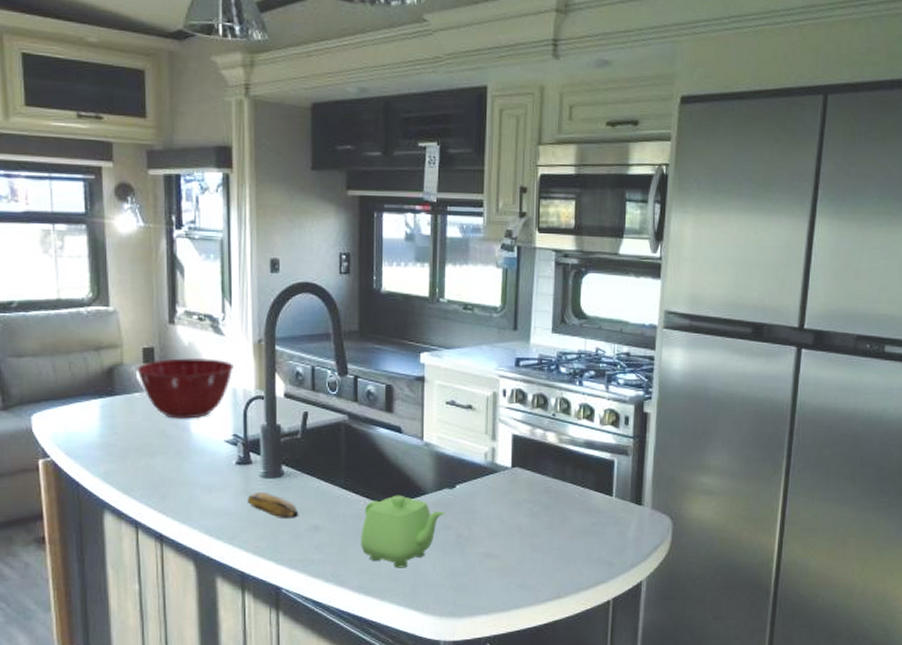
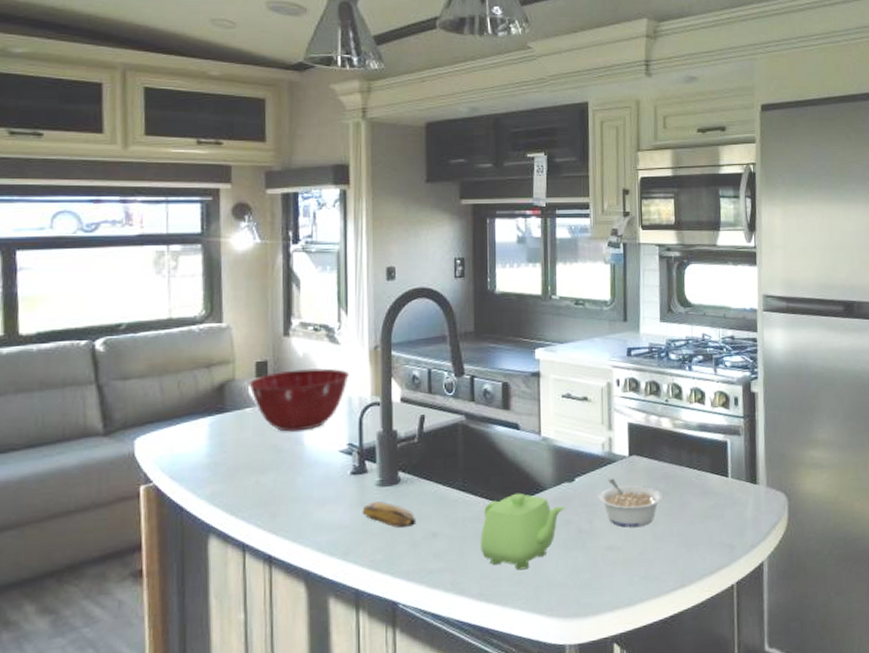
legume: none [478,488,544,537] -> present [598,478,663,527]

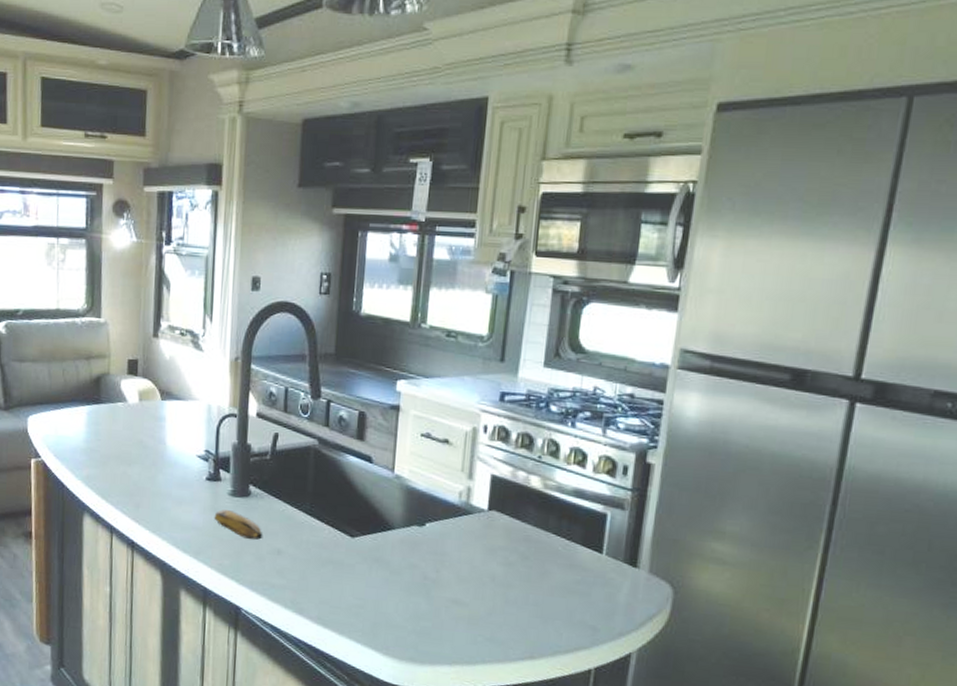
mixing bowl: present [249,368,349,432] -> none [121,371,210,432]
teapot: present [480,492,566,570] -> none [322,527,413,604]
legume: present [598,478,663,527] -> none [448,530,521,587]

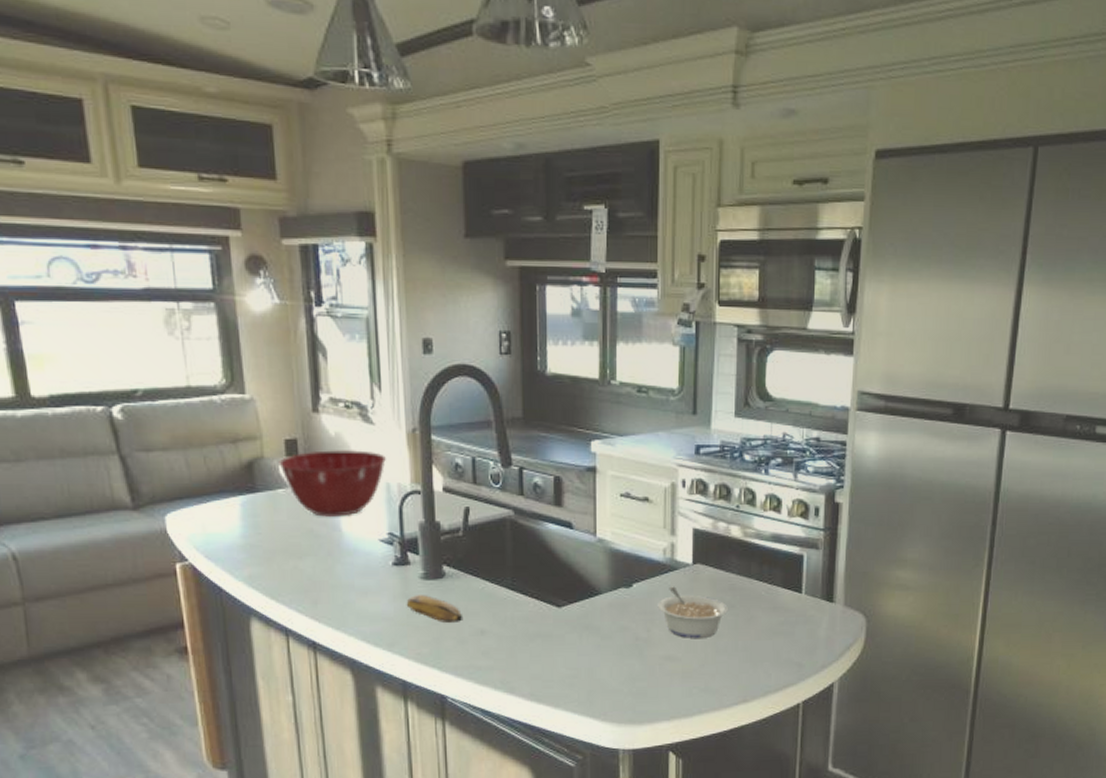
mixing bowl: none [121,371,210,432] -> present [279,450,386,517]
legume: none [448,530,521,587] -> present [657,586,728,638]

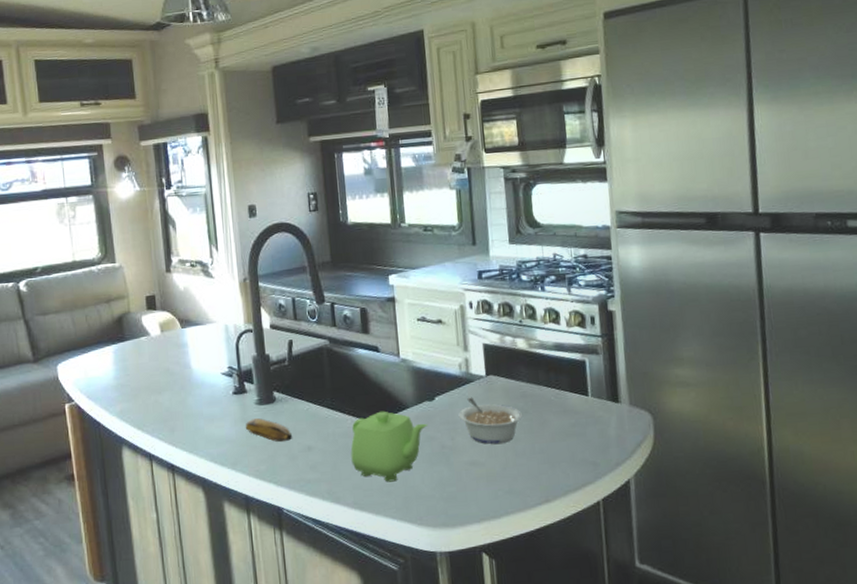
mixing bowl: present [279,450,386,517] -> none [141,300,224,357]
teapot: none [531,595,622,674] -> present [350,411,428,482]

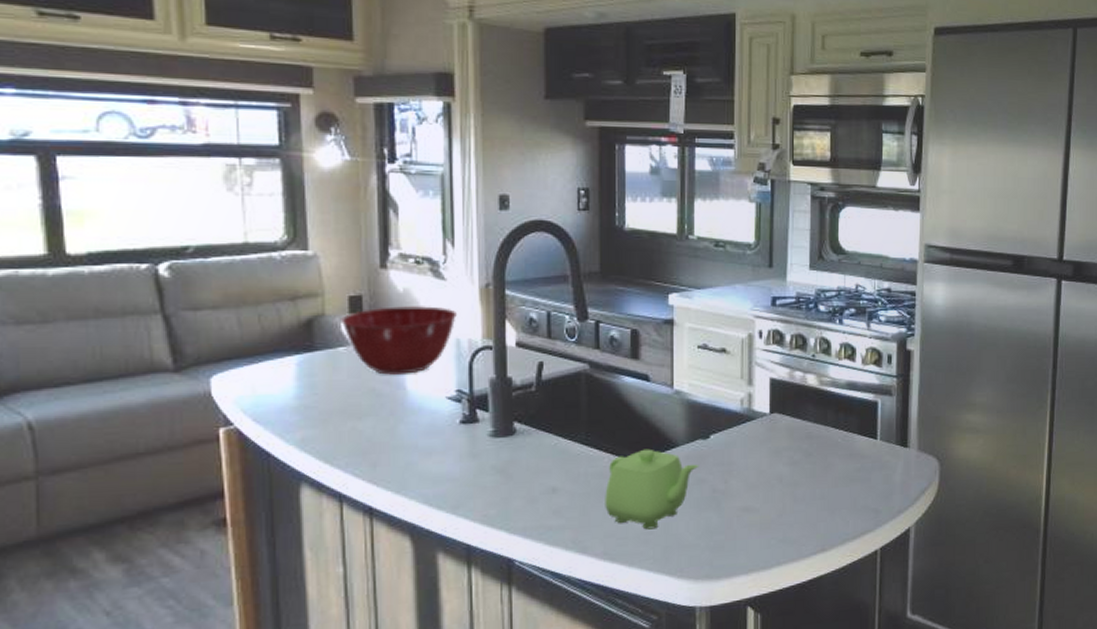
mixing bowl: none [141,300,224,357] -> present [341,306,457,375]
banana: present [245,418,293,442] -> none [473,453,534,482]
legume: present [458,397,522,444] -> none [735,436,805,488]

